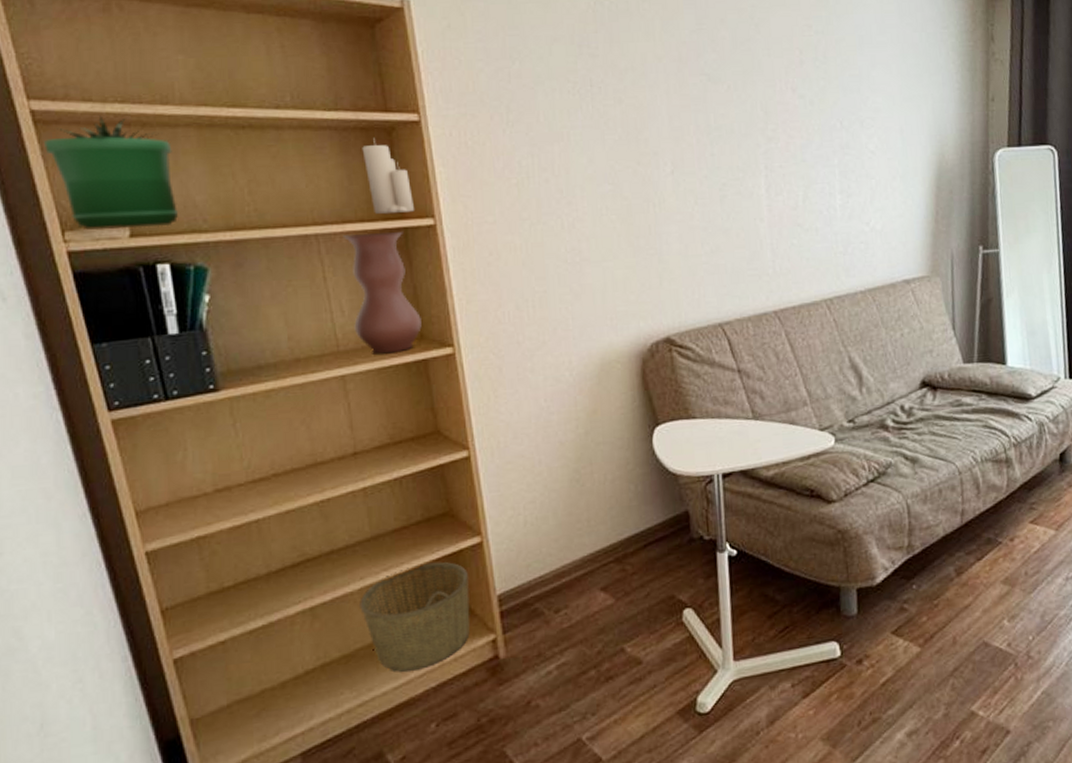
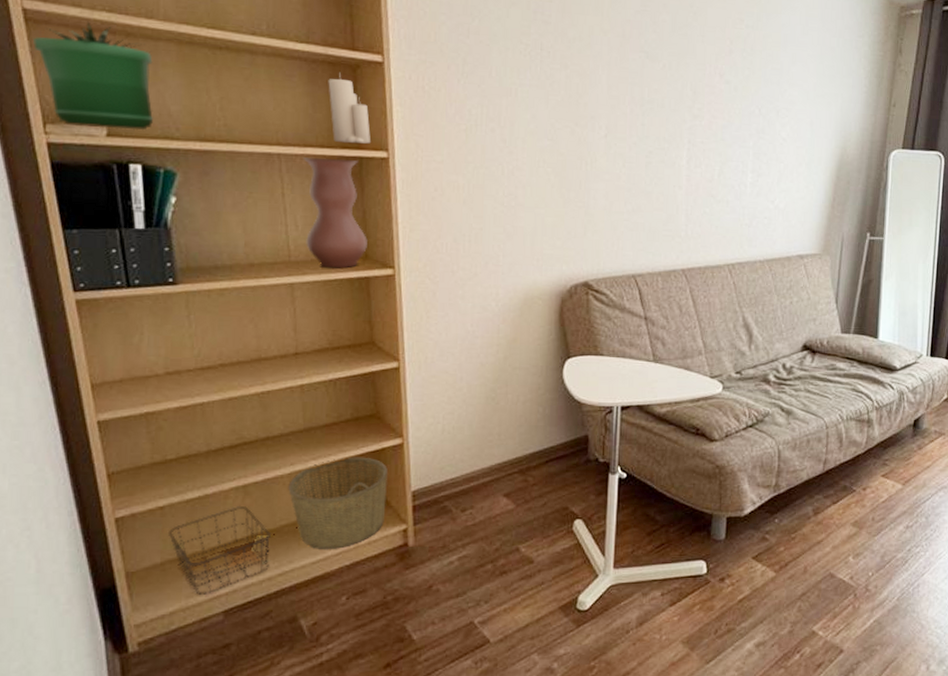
basket: none [232,630,347,737] -> present [167,505,271,595]

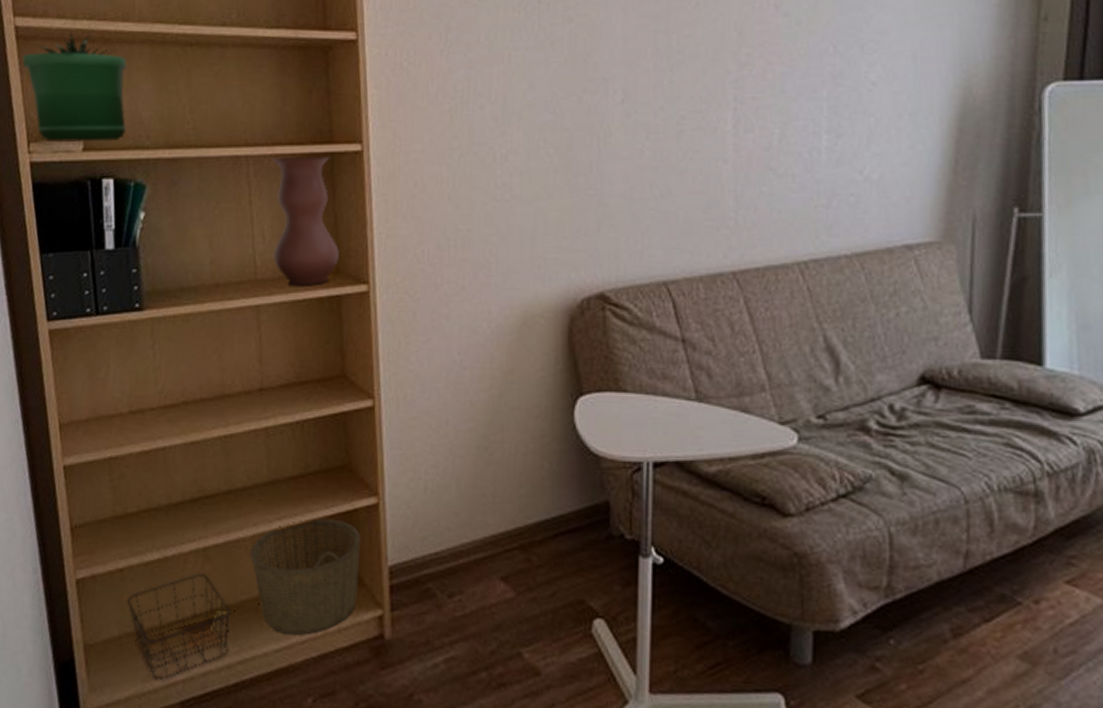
candle: present [328,72,371,145] -> none [298,56,343,138]

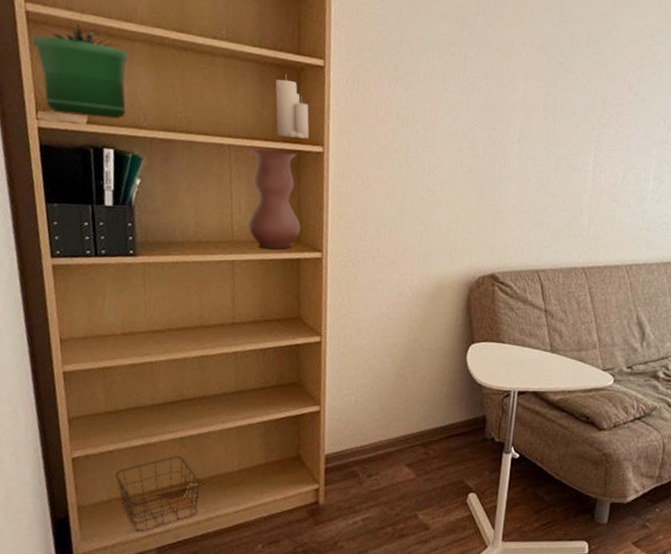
basket: present [250,518,361,635] -> none [218,419,305,501]
candle: none [298,56,343,138] -> present [275,74,309,139]

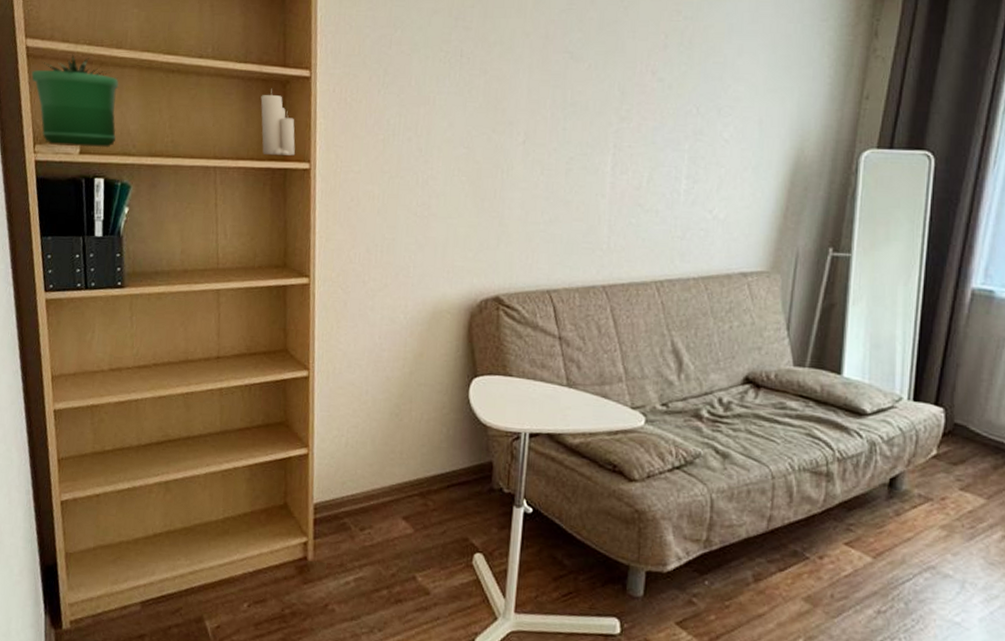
basket: present [114,455,201,532] -> none [101,500,185,583]
vase: present [247,148,301,250] -> none [232,169,287,276]

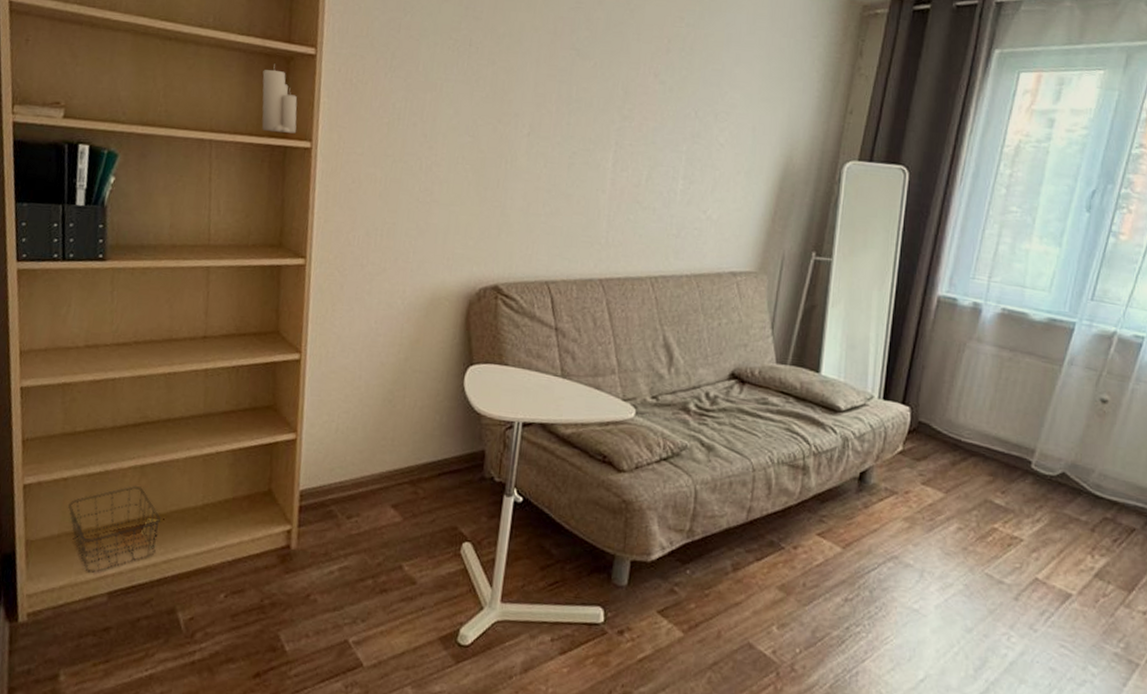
planter: present [31,54,119,148] -> none [13,13,111,114]
basket: none [101,500,185,583] -> present [67,485,161,573]

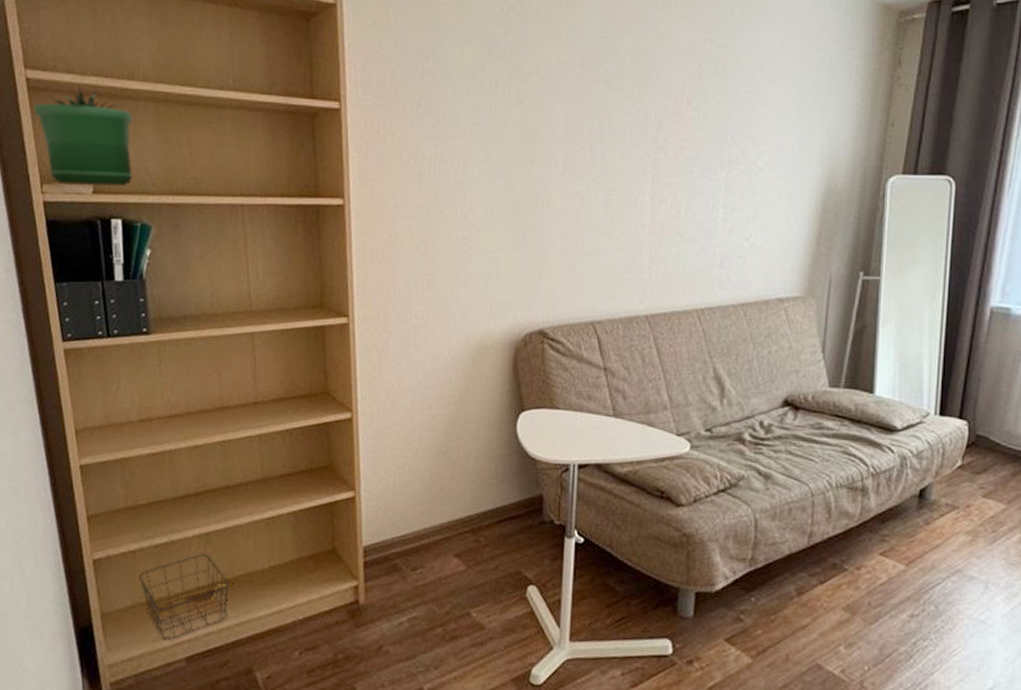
planter: none [13,13,111,114] -> present [33,86,133,187]
candle: present [262,63,298,134] -> none [288,121,327,192]

